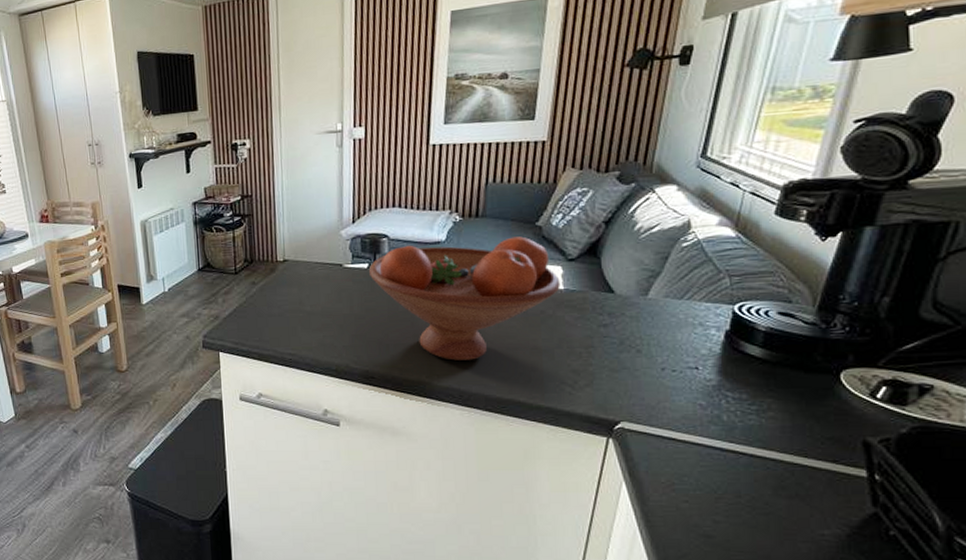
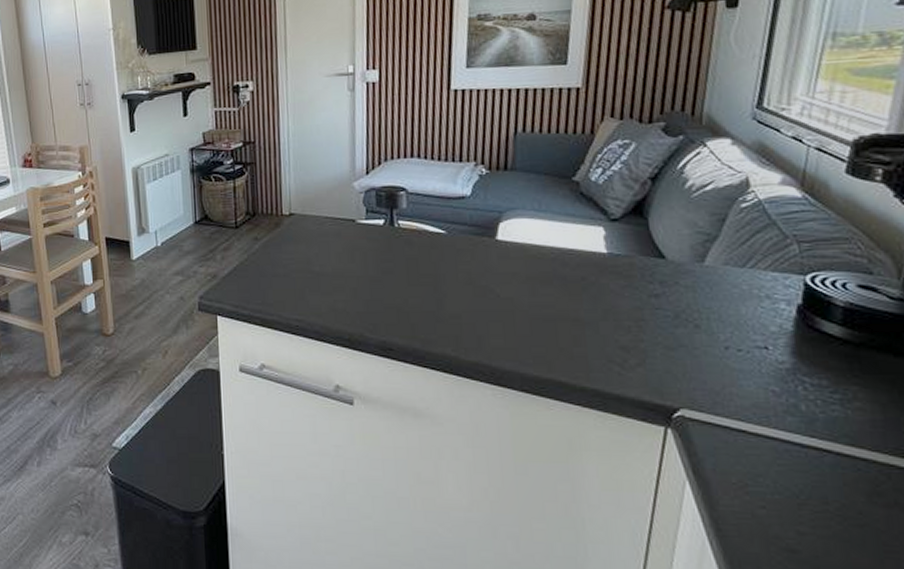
fruit bowl: present [368,236,560,361] -> none [384,192,603,332]

